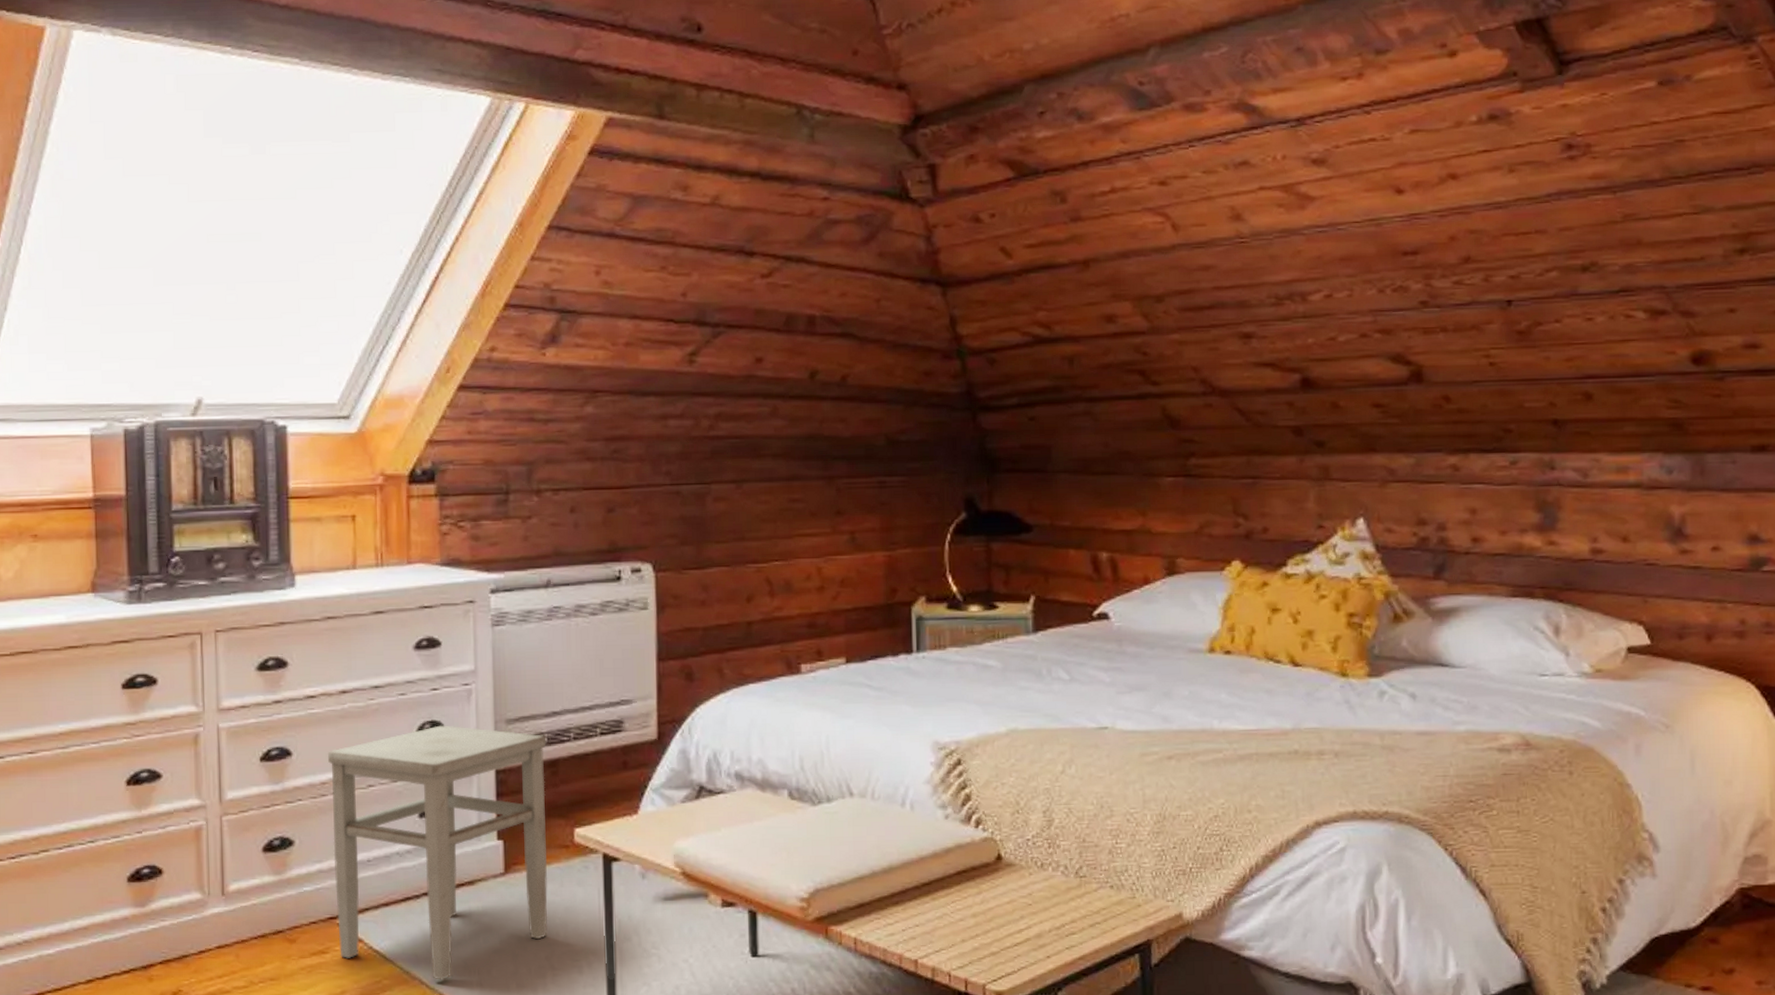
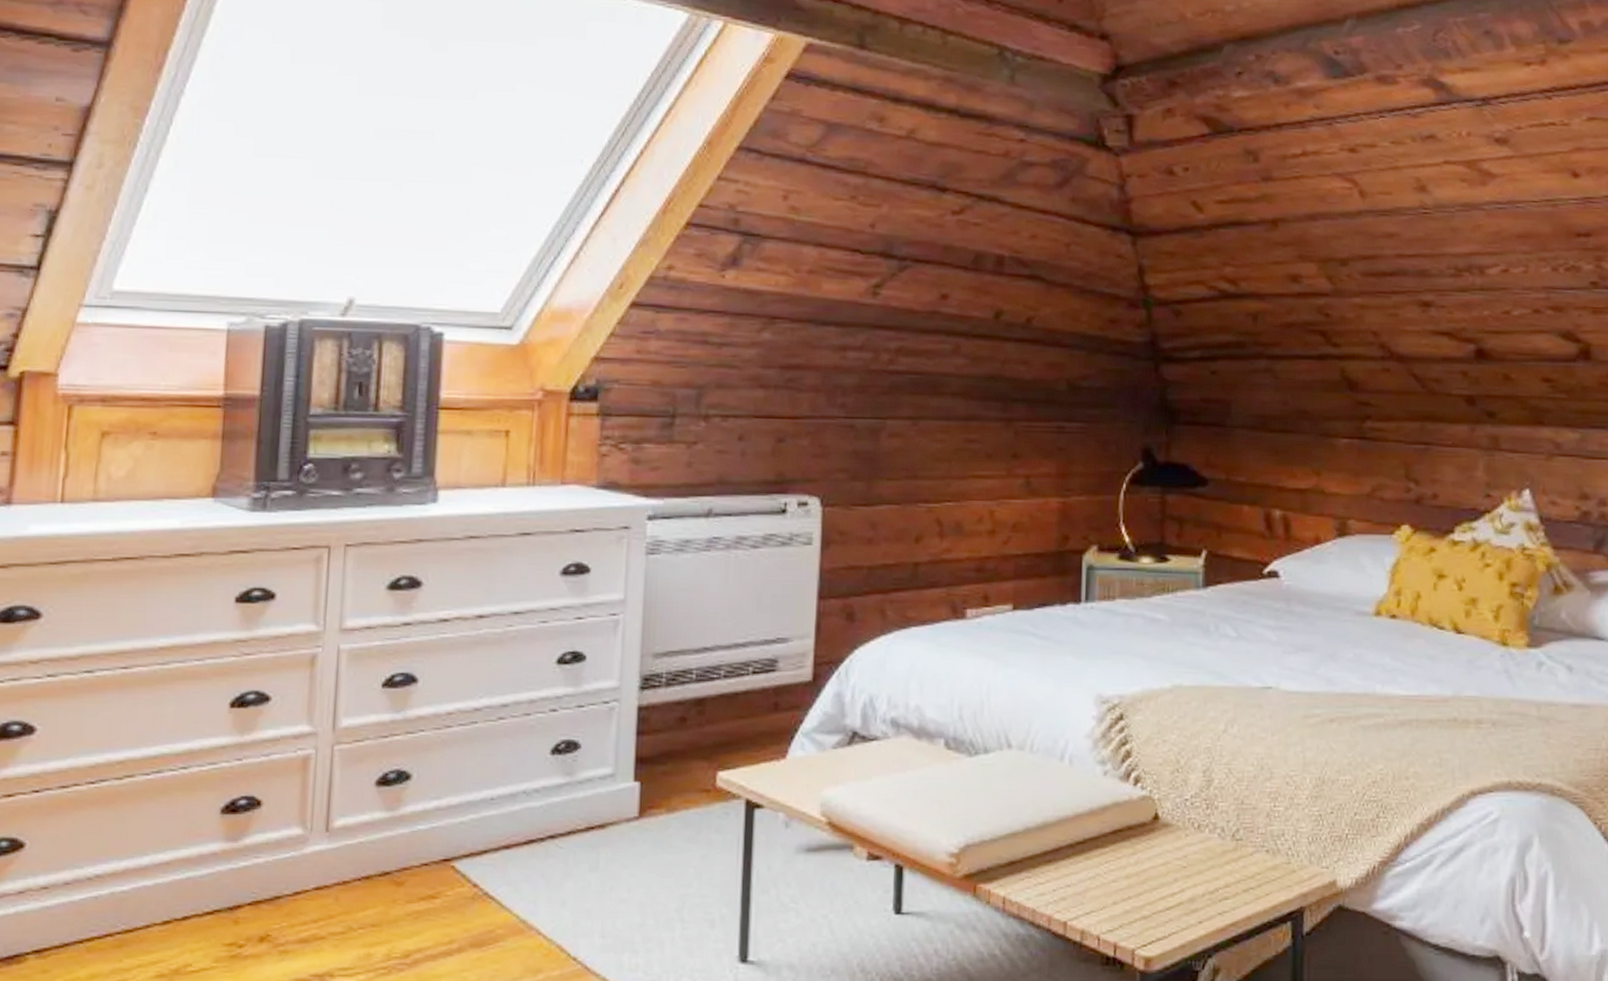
stool: present [328,725,548,980] -> none [451,656,695,931]

